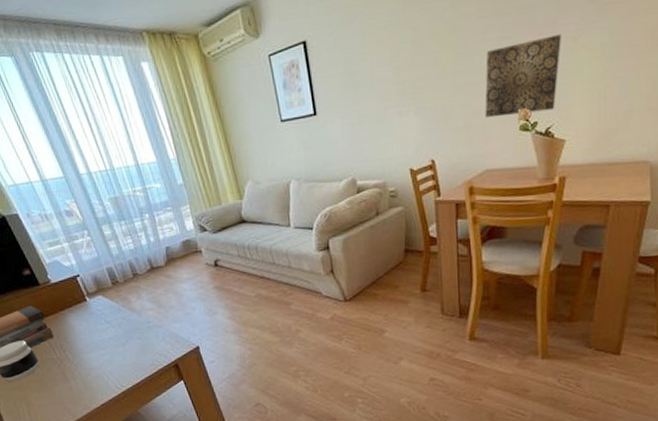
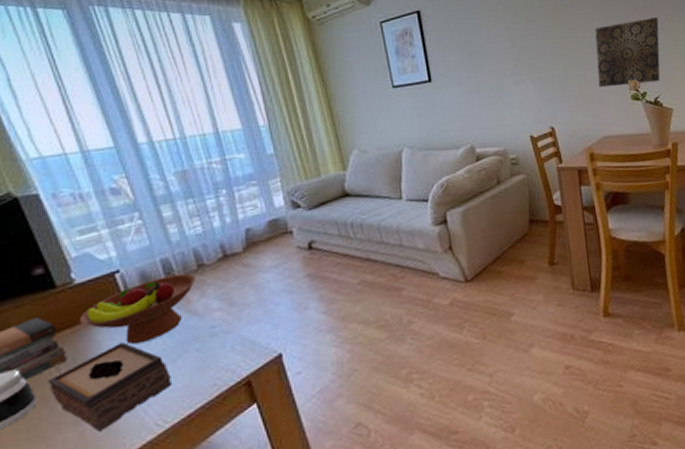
tissue box: none [44,328,125,388] -> present [48,342,173,433]
fruit bowl: none [58,280,133,330] -> present [80,273,197,345]

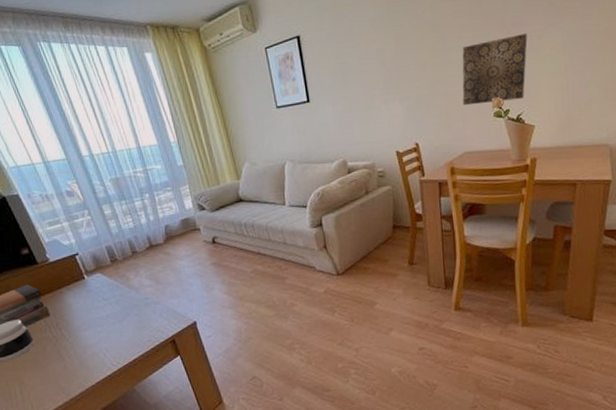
tissue box: present [48,342,173,433] -> none [39,306,121,367]
fruit bowl: present [80,273,197,345] -> none [56,258,132,308]

